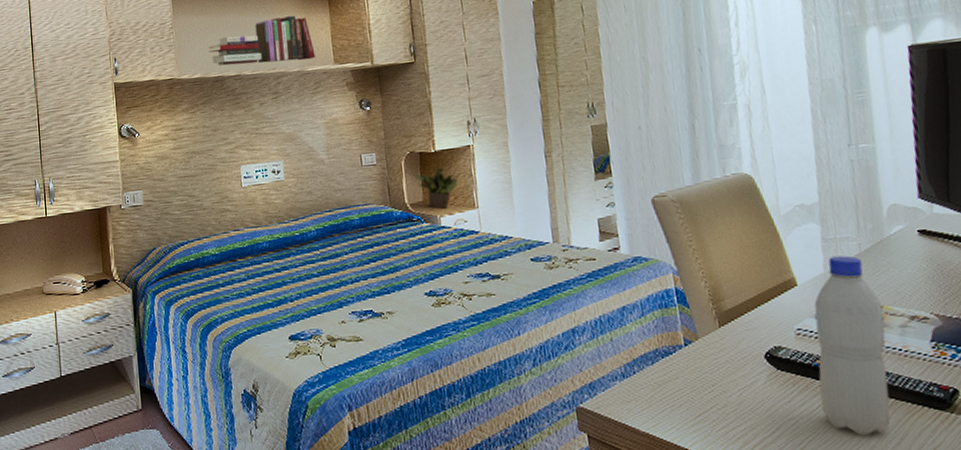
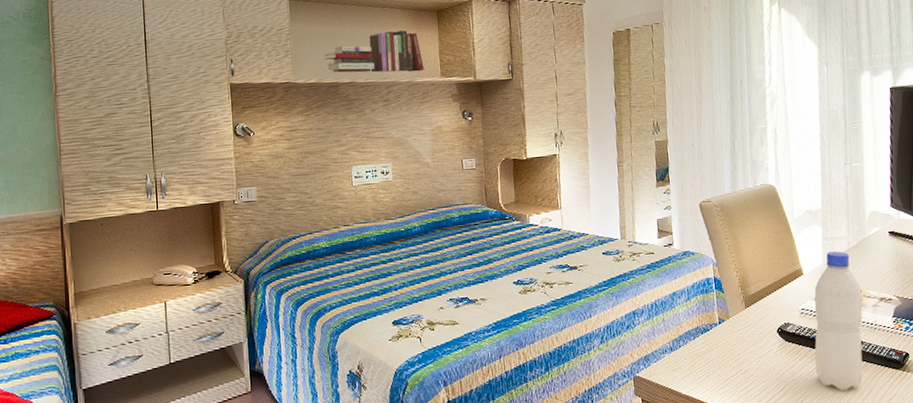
potted plant: present [413,167,458,209] -> none [507,172,545,209]

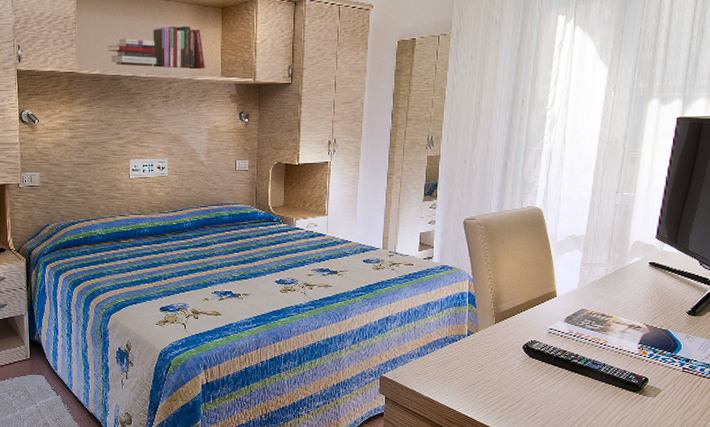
water bottle: present [814,251,863,392] -> none [554,277,612,407]

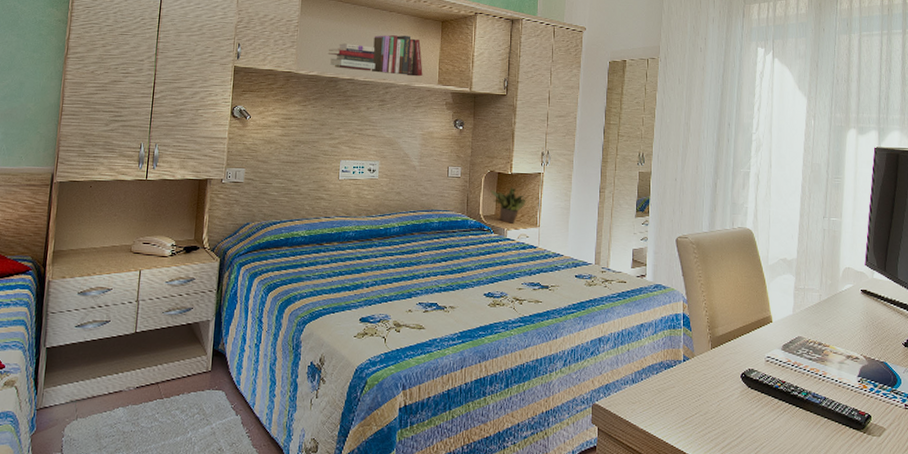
potted plant: none [278,178,314,213] -> present [490,187,526,224]

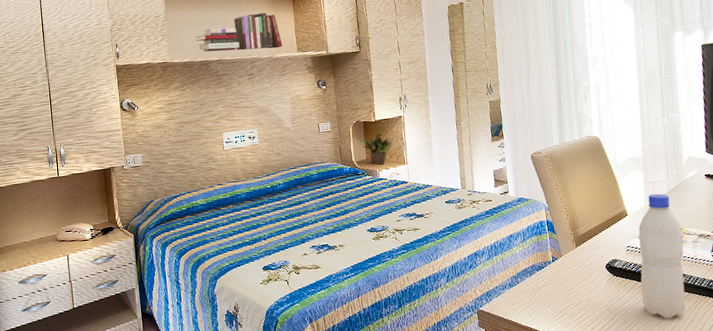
water bottle: none [775,302,829,446] -> present [638,193,686,320]

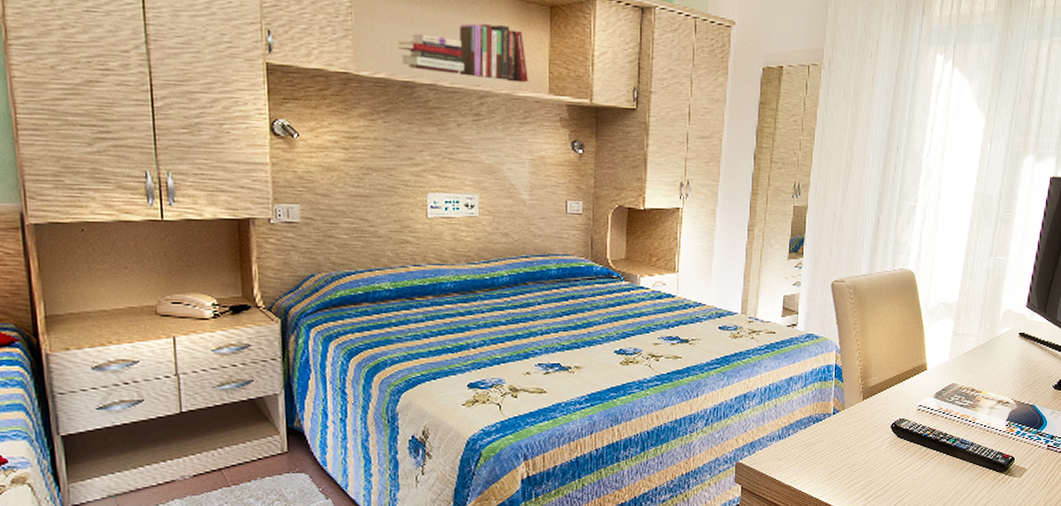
potted plant: present [359,133,392,165] -> none [619,225,662,269]
water bottle: present [638,193,686,320] -> none [922,348,982,491]

